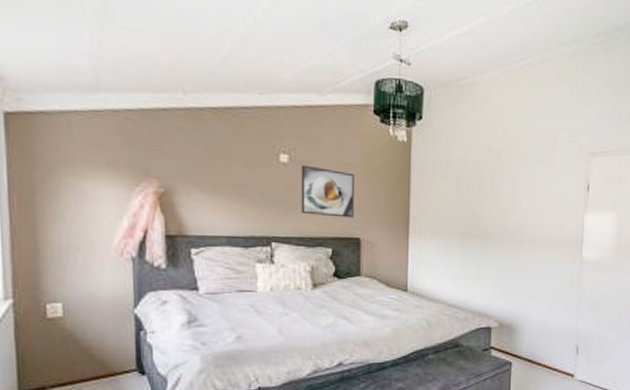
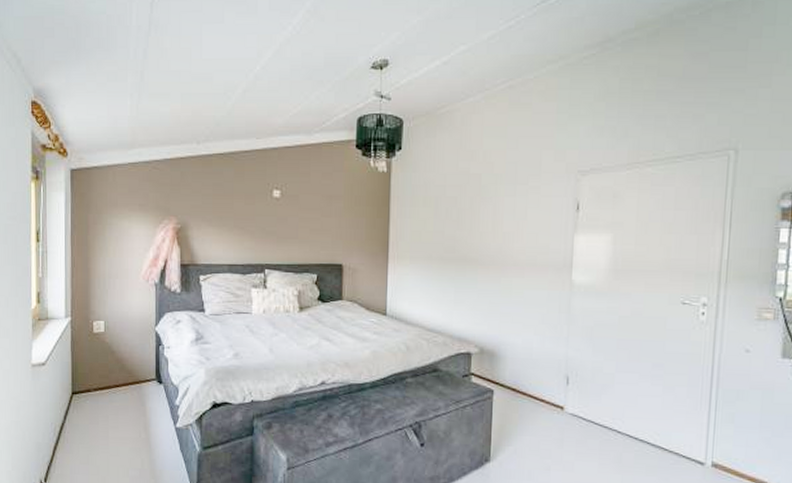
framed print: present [301,165,354,218] -> none [290,199,338,246]

